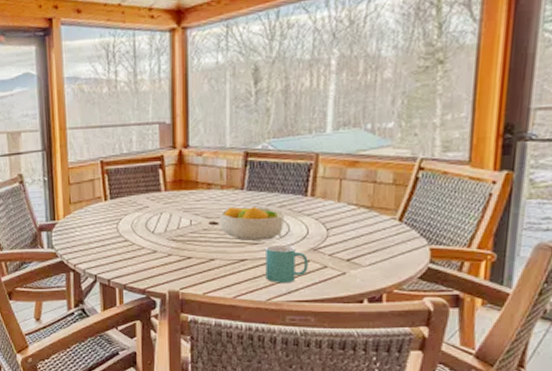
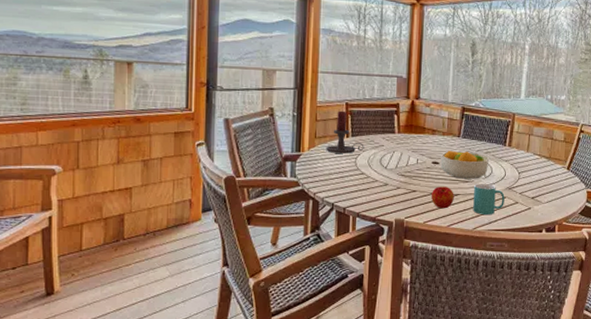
candle holder: none [82,170,126,219] -> present [326,110,364,154]
apple: none [210,251,240,277] -> present [431,186,454,209]

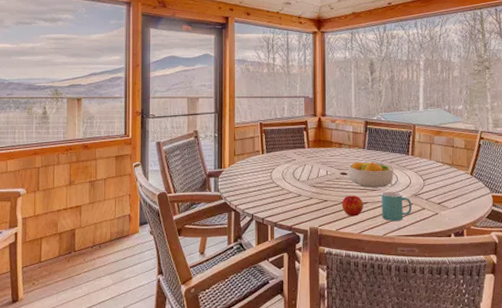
candle holder: present [326,110,364,154] -> none [244,130,278,168]

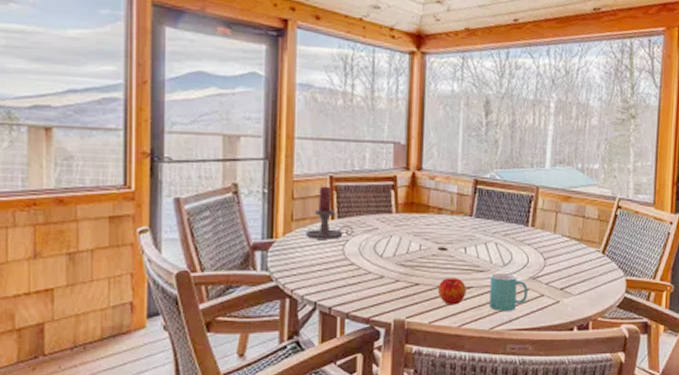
candle holder: none [244,130,278,168] -> present [305,186,354,240]
fruit bowl: present [347,161,395,188] -> none [448,233,509,268]

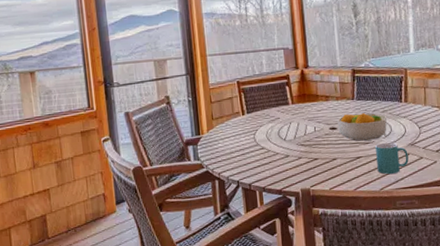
candle holder: present [305,186,354,240] -> none [224,89,261,132]
apple: present [437,278,466,305] -> none [333,150,357,174]
fruit bowl: none [448,233,509,268] -> present [336,112,388,141]

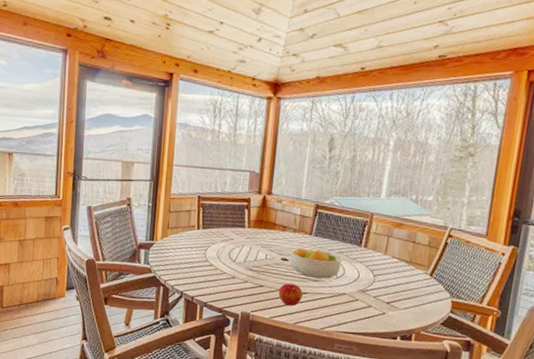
apple: none [333,150,357,174] -> present [278,283,303,306]
mug: present [375,143,409,174] -> none [321,284,357,316]

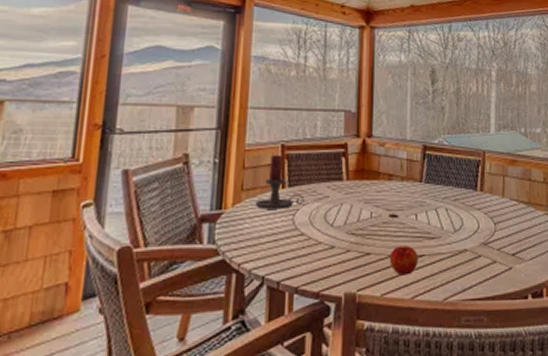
candle holder: none [177,203,214,245] -> present [255,154,305,209]
fruit bowl: present [289,247,343,279] -> none [398,199,459,235]

